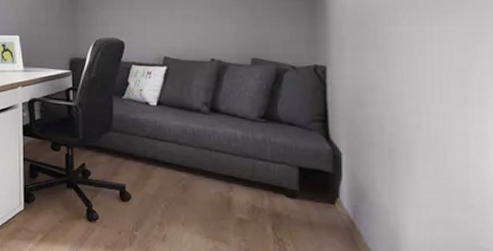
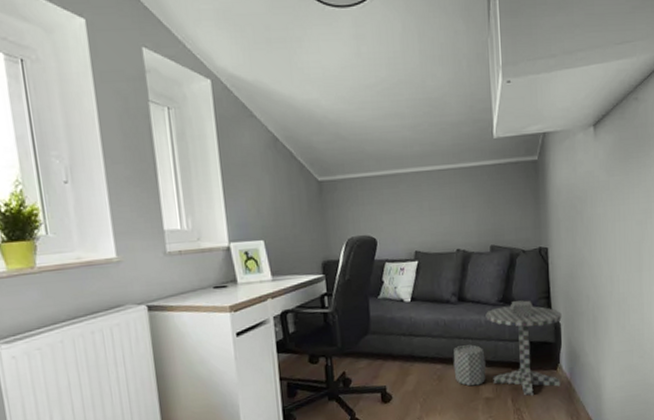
side table: none [201,118,343,229] -> present [453,300,562,396]

